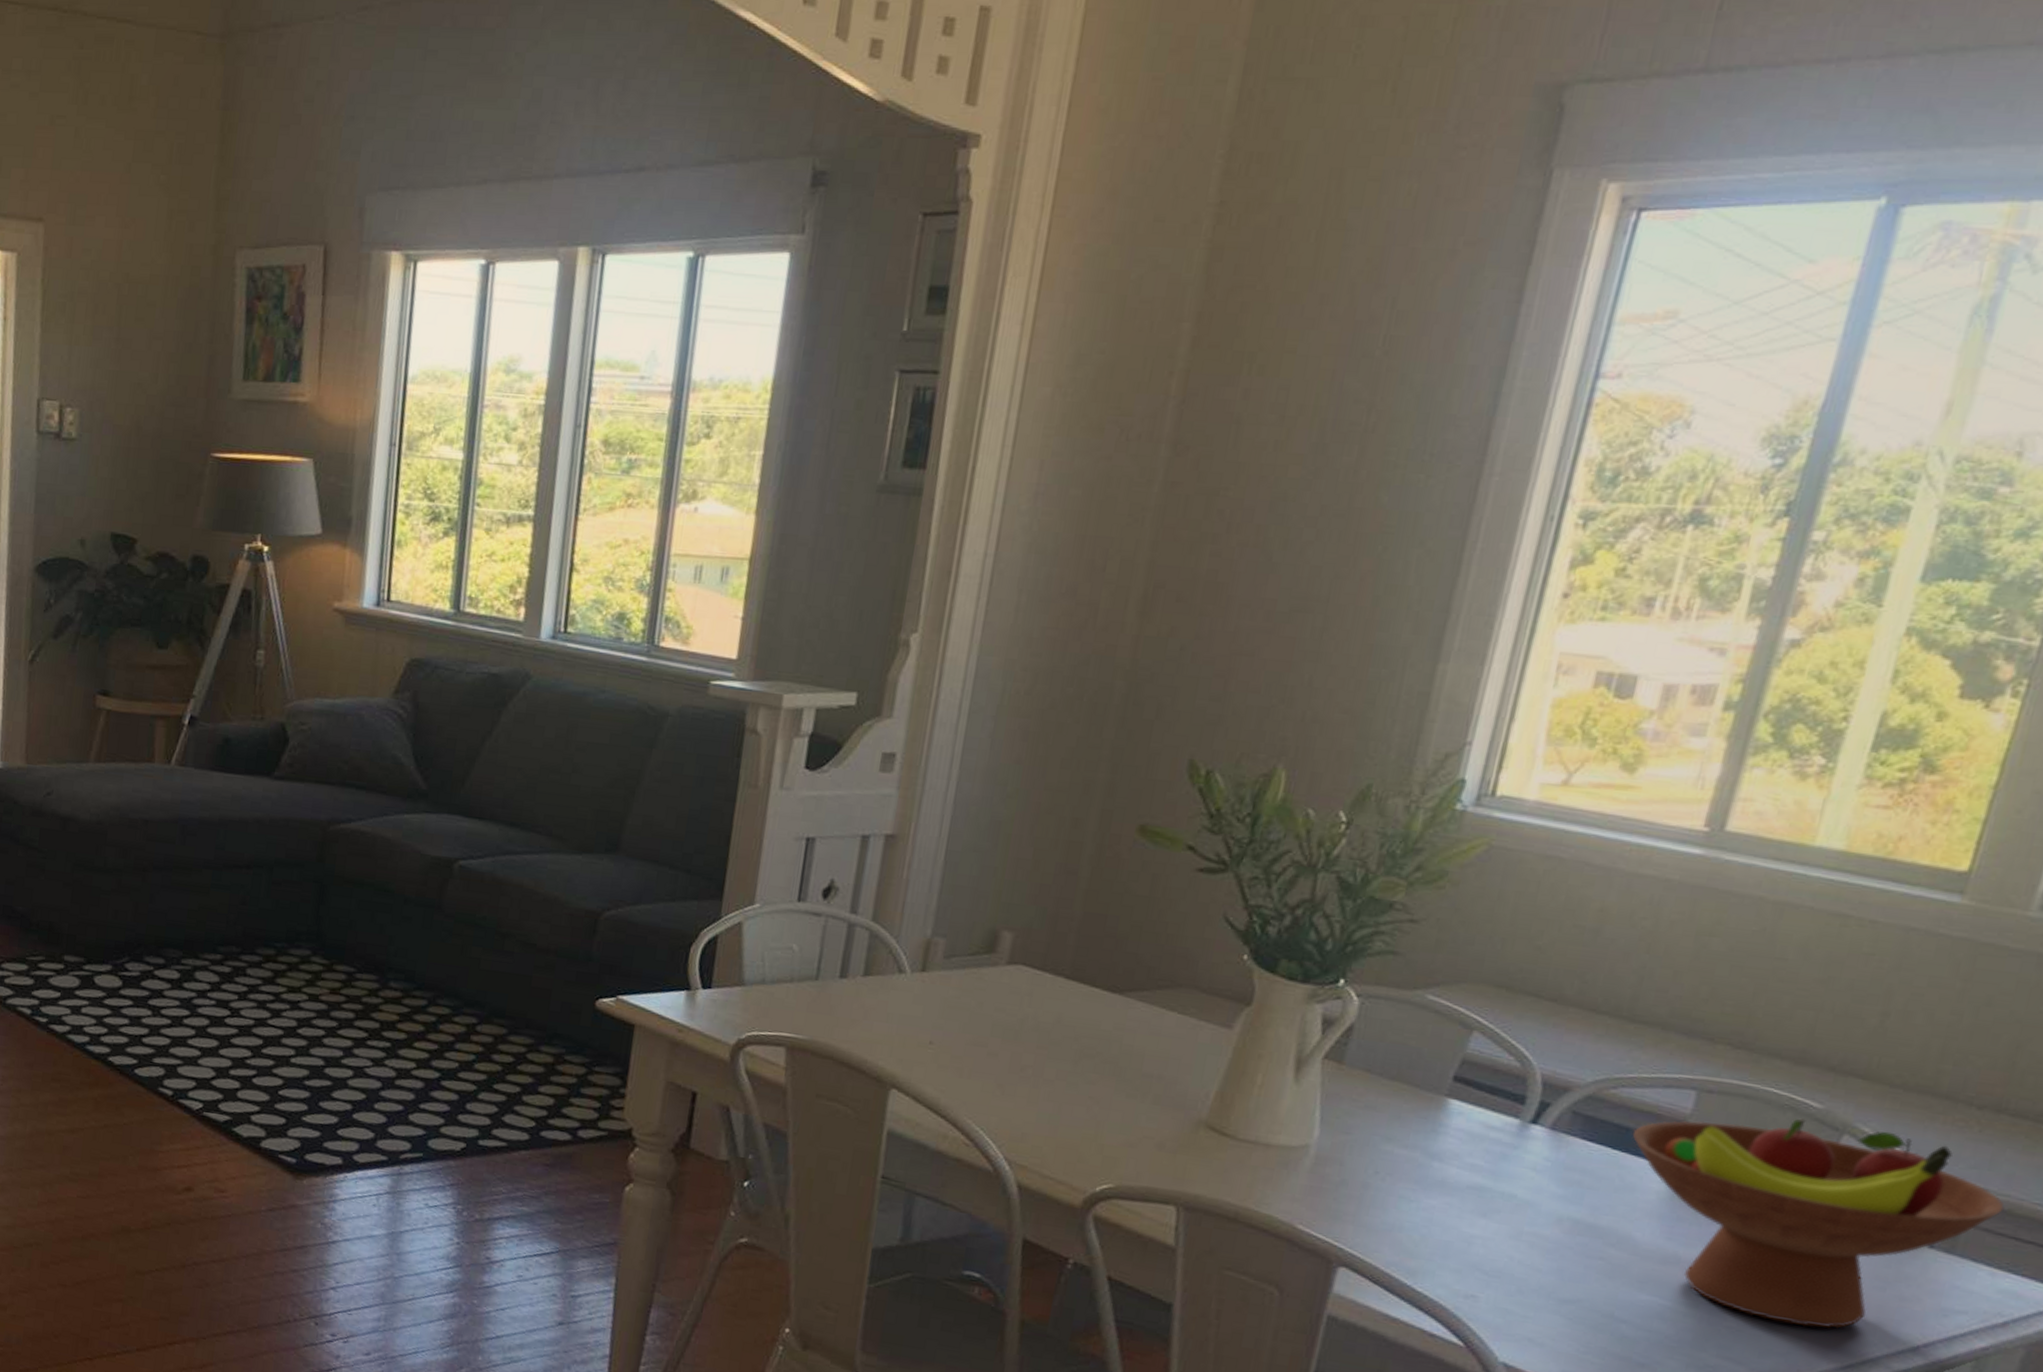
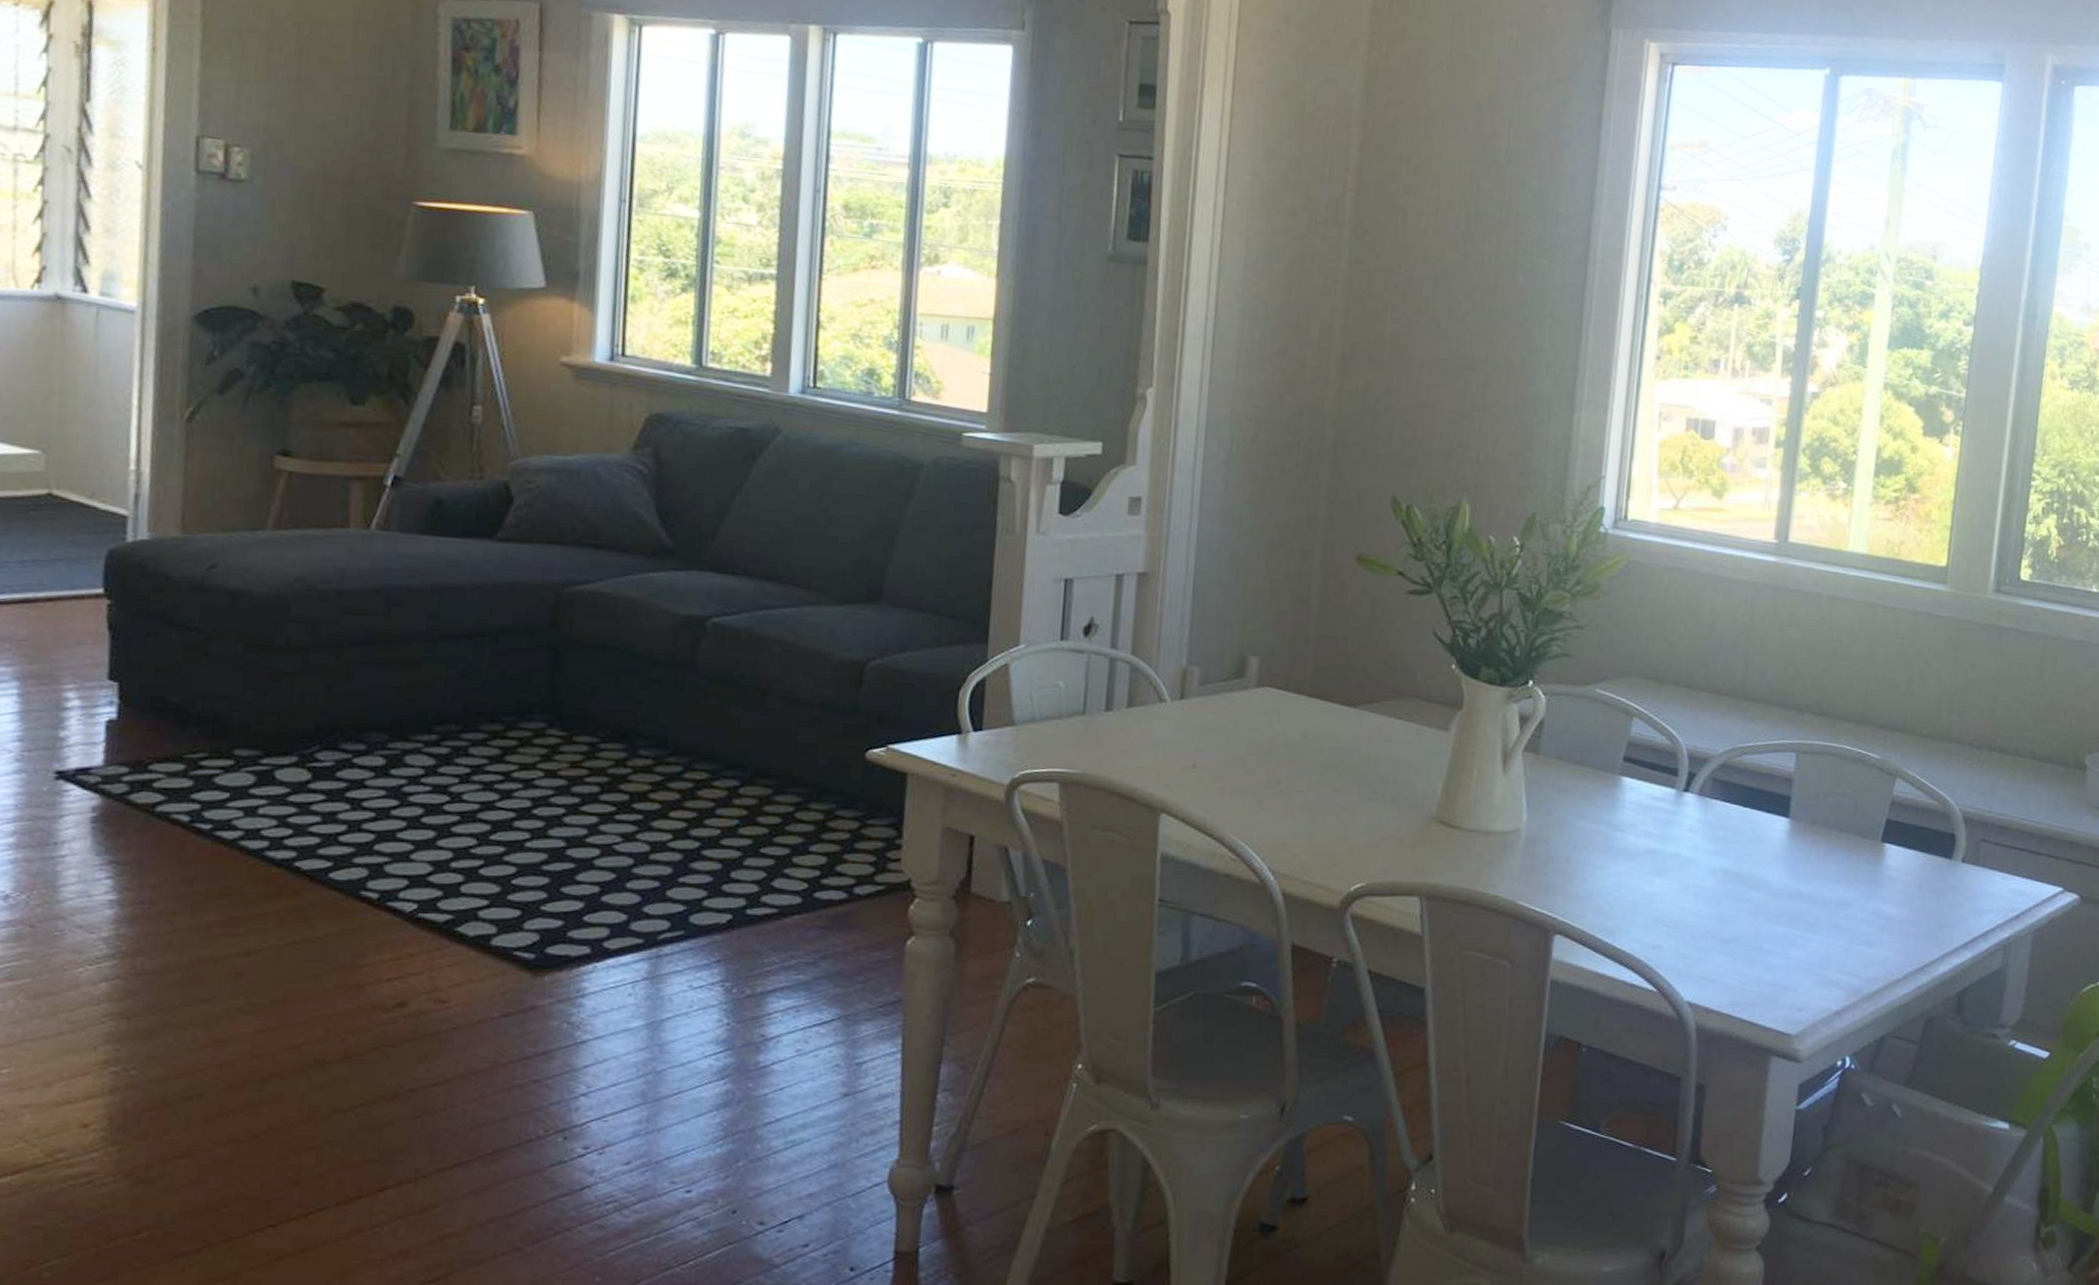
fruit bowl: present [1632,1118,2005,1329] -> none [1756,768,2004,938]

